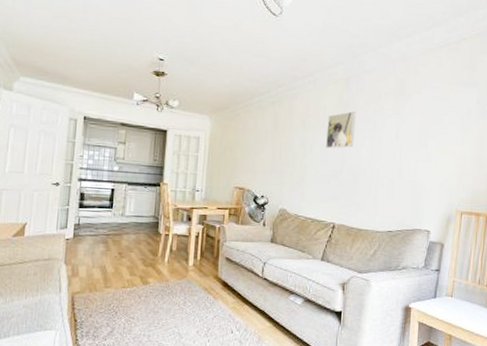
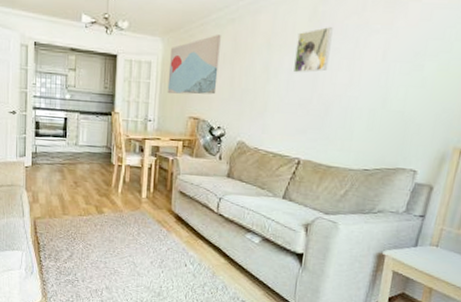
wall art: none [214,115,263,167] -> present [167,35,221,95]

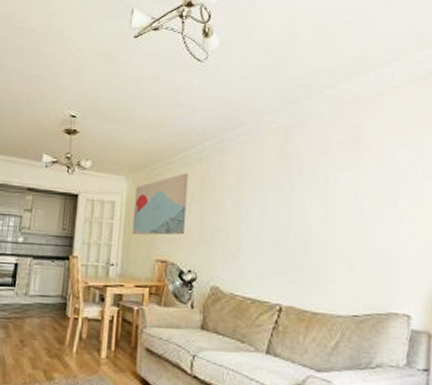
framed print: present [294,27,333,73] -> none [266,165,301,211]

